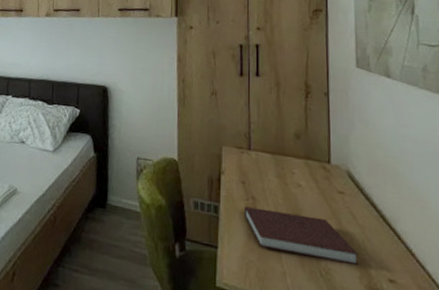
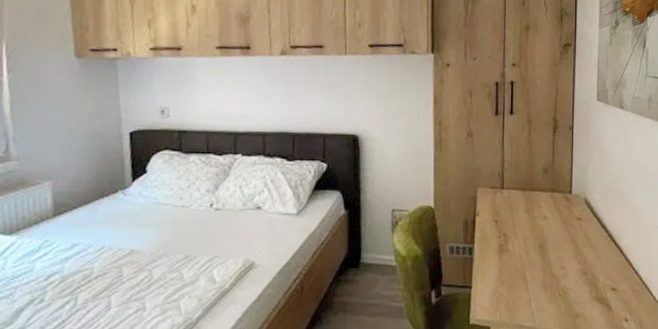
notebook: present [243,206,359,265] -> none [496,243,590,282]

